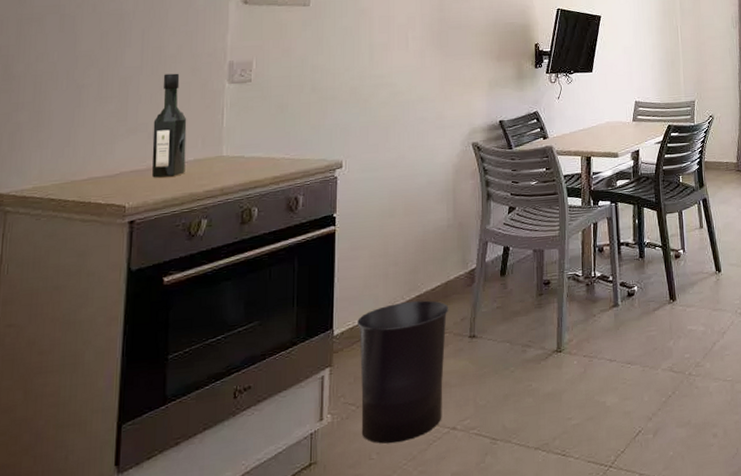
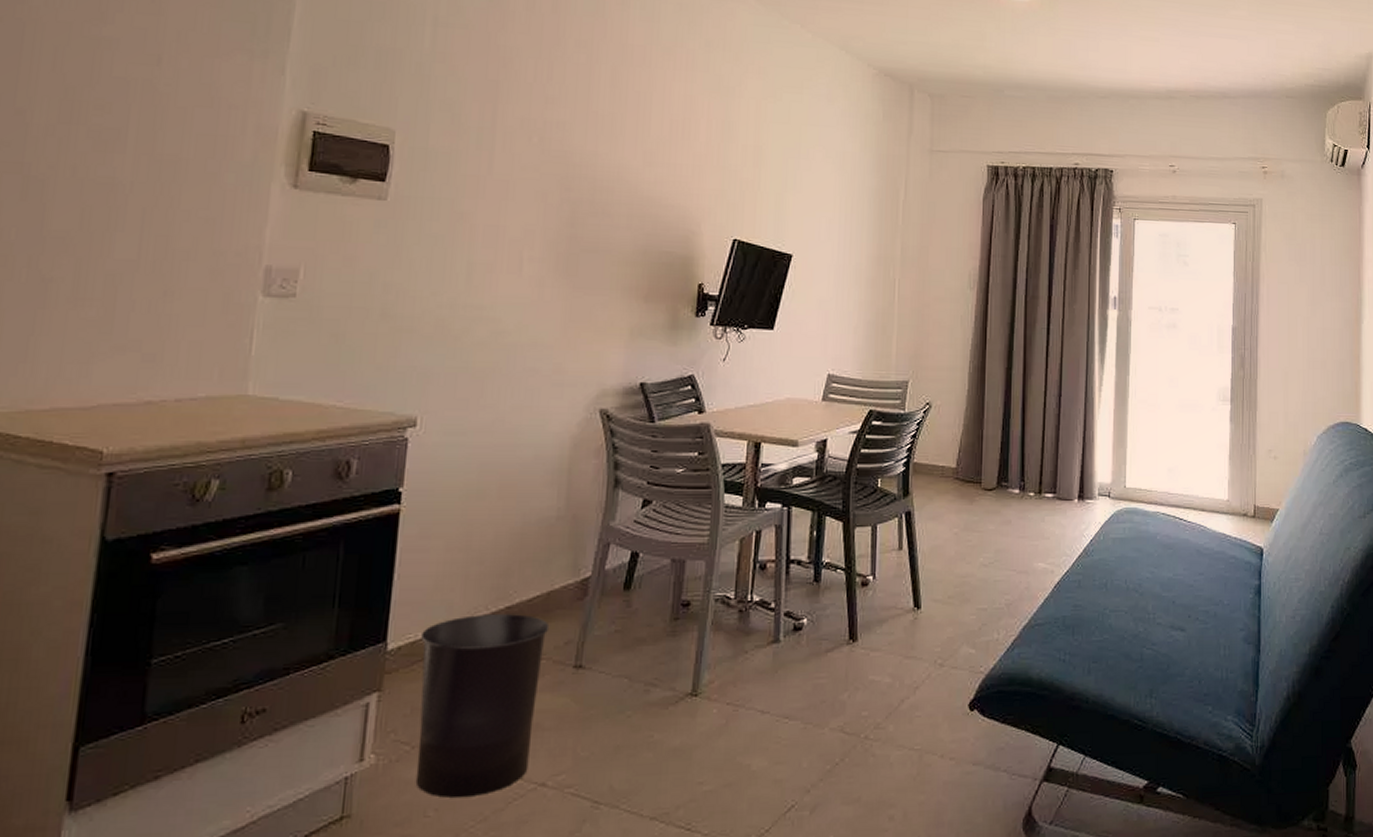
bottle: present [152,73,187,178] -> none [144,274,200,417]

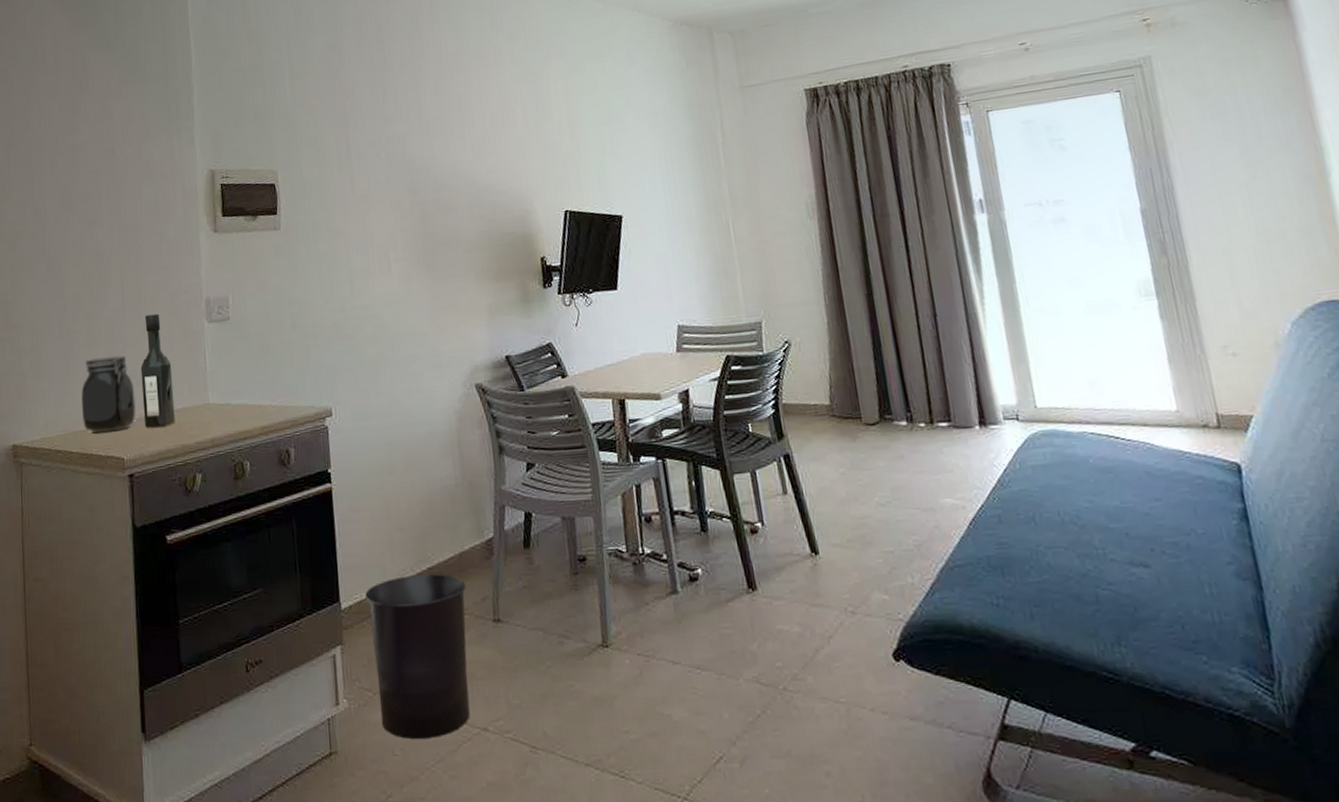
jar: none [44,318,136,416] -> present [81,355,136,434]
bottle: none [144,274,200,417] -> present [140,313,175,428]

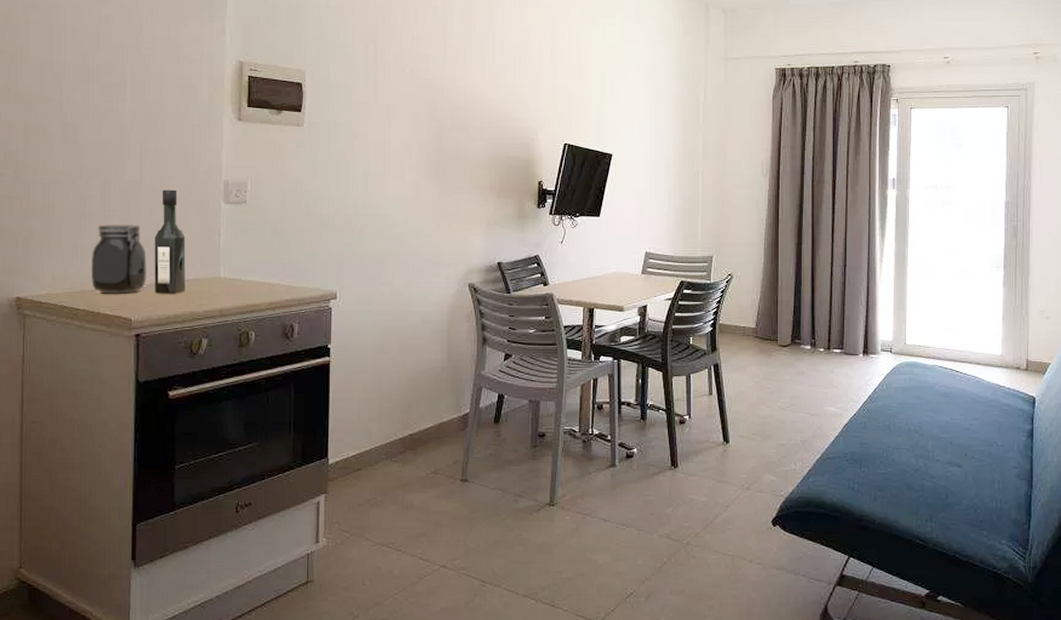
waste bin: present [365,574,471,739] -> none [351,440,442,572]

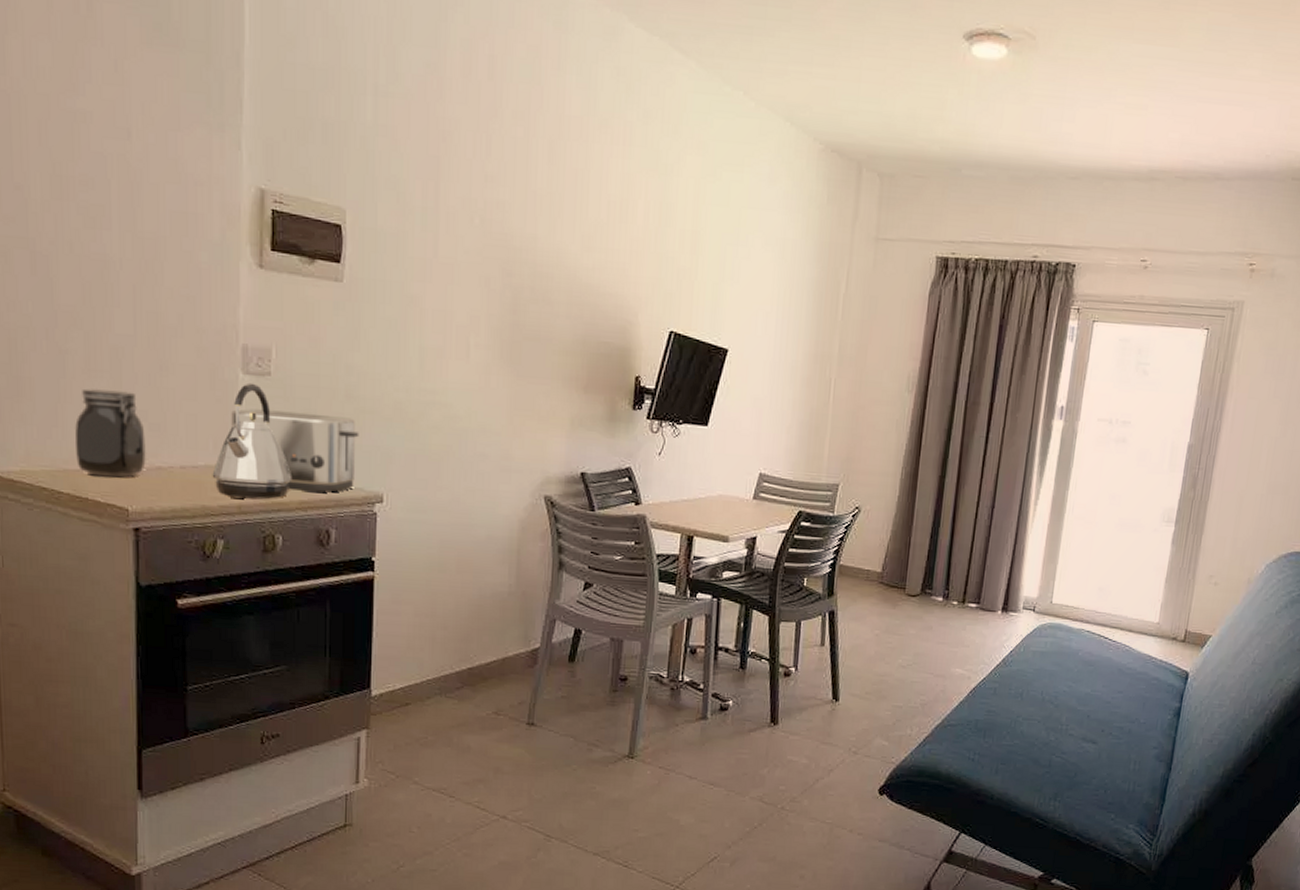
bottle: present [154,189,186,294] -> none [154,350,195,483]
kettle: none [199,210,263,305] -> present [212,382,292,501]
toaster: none [215,231,317,295] -> present [231,408,359,494]

